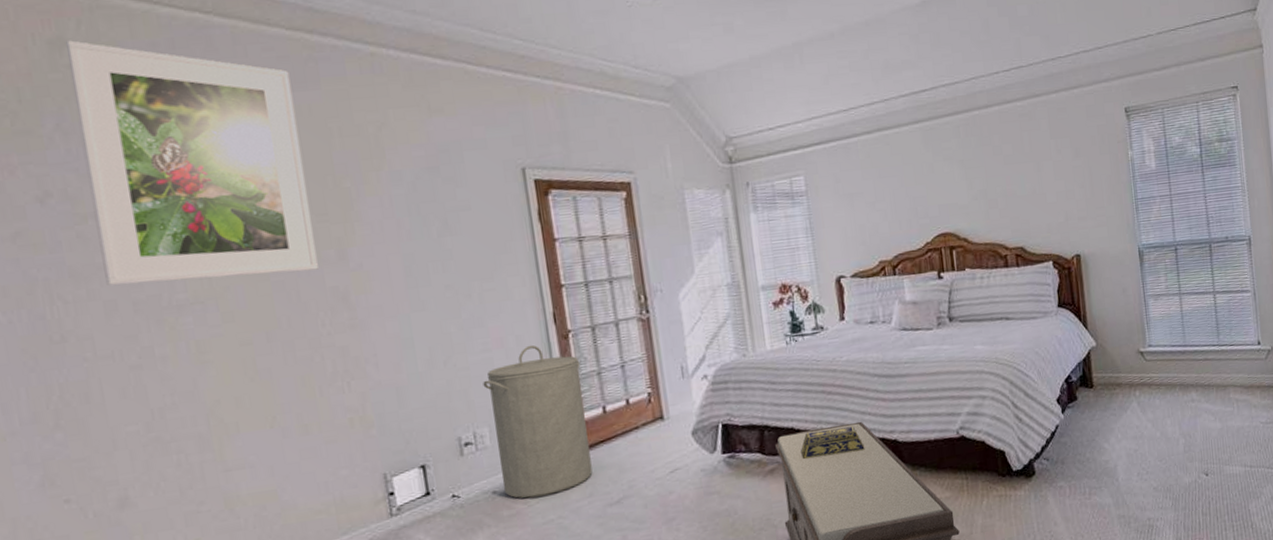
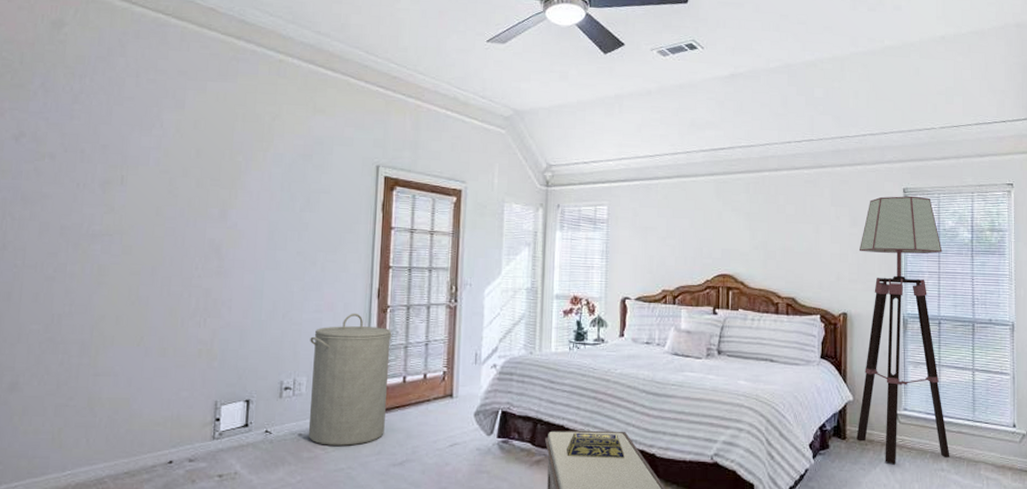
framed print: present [66,40,318,286] -> none [46,23,216,223]
floor lamp: none [1085,114,1199,404] -> present [856,195,950,464]

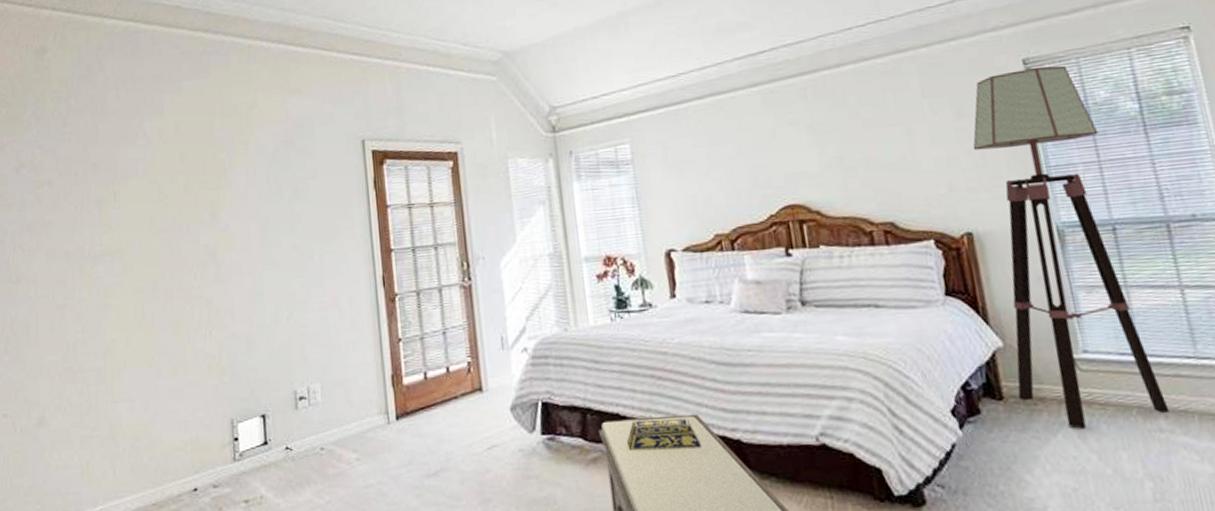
laundry hamper: present [308,313,392,446] -> none [318,306,412,459]

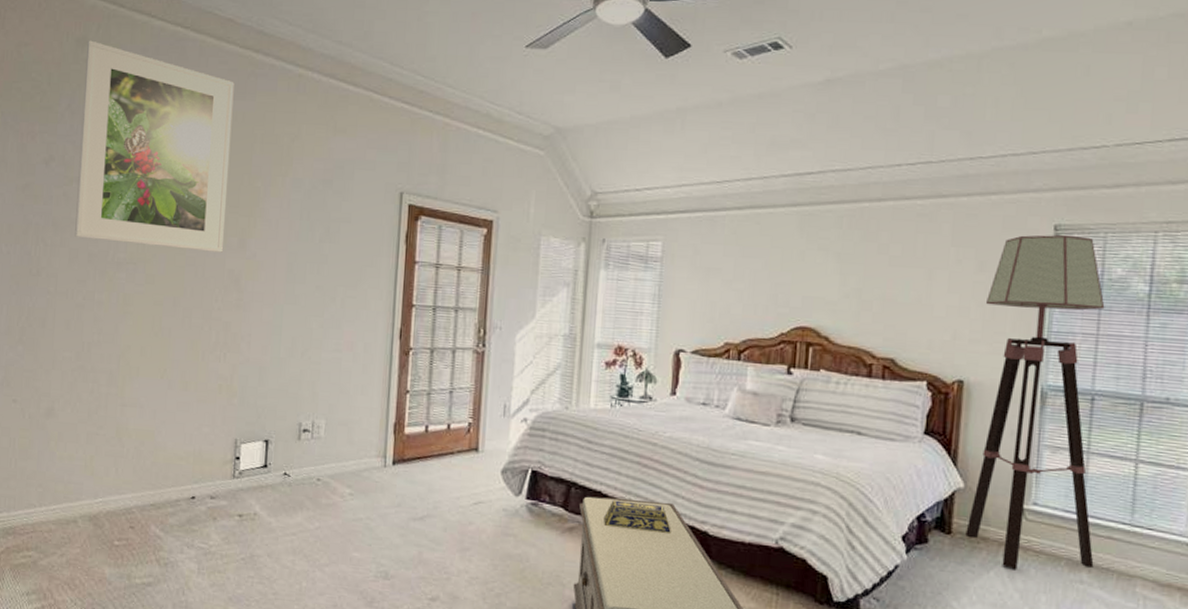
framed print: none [46,48,196,239] -> present [75,40,235,253]

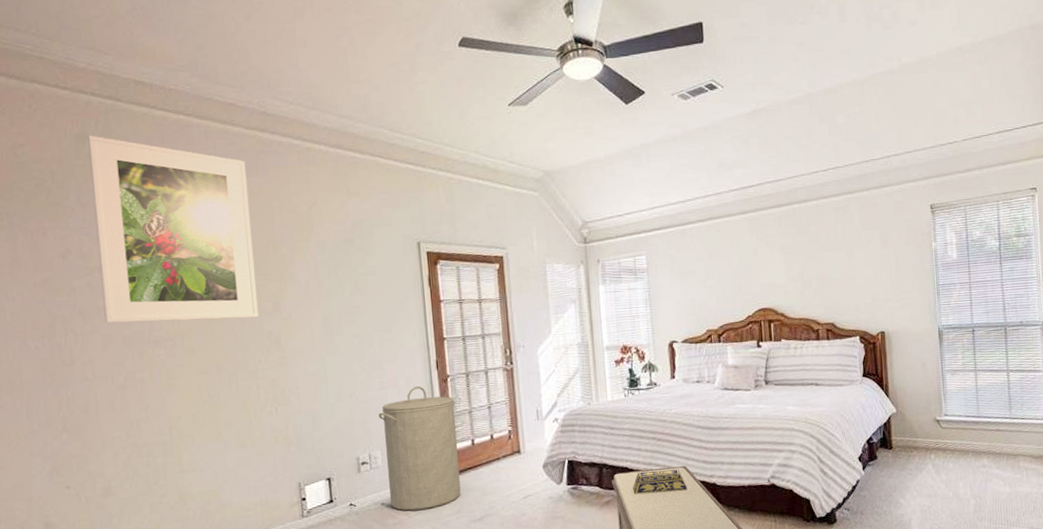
laundry hamper: none [326,354,414,495] -> present [378,385,461,511]
floor lamp: present [965,234,1105,569] -> none [891,211,991,466]

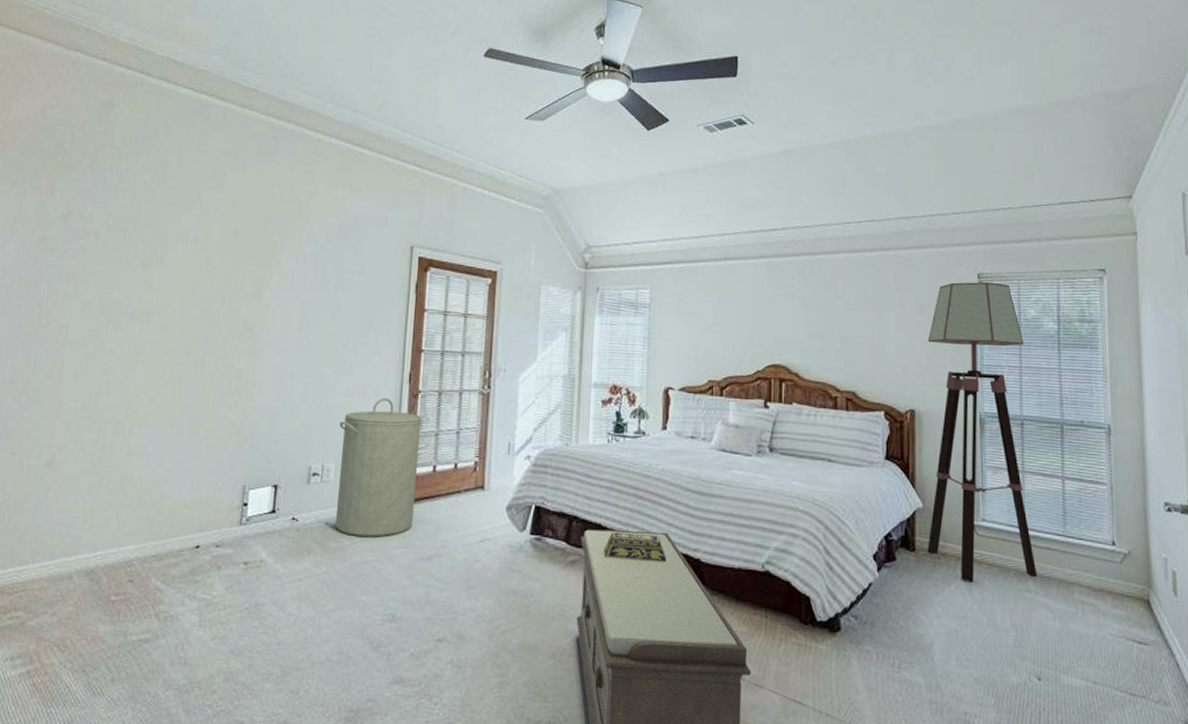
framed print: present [88,135,259,324] -> none [89,105,256,303]
floor lamp: none [891,211,991,466] -> present [927,281,1037,581]

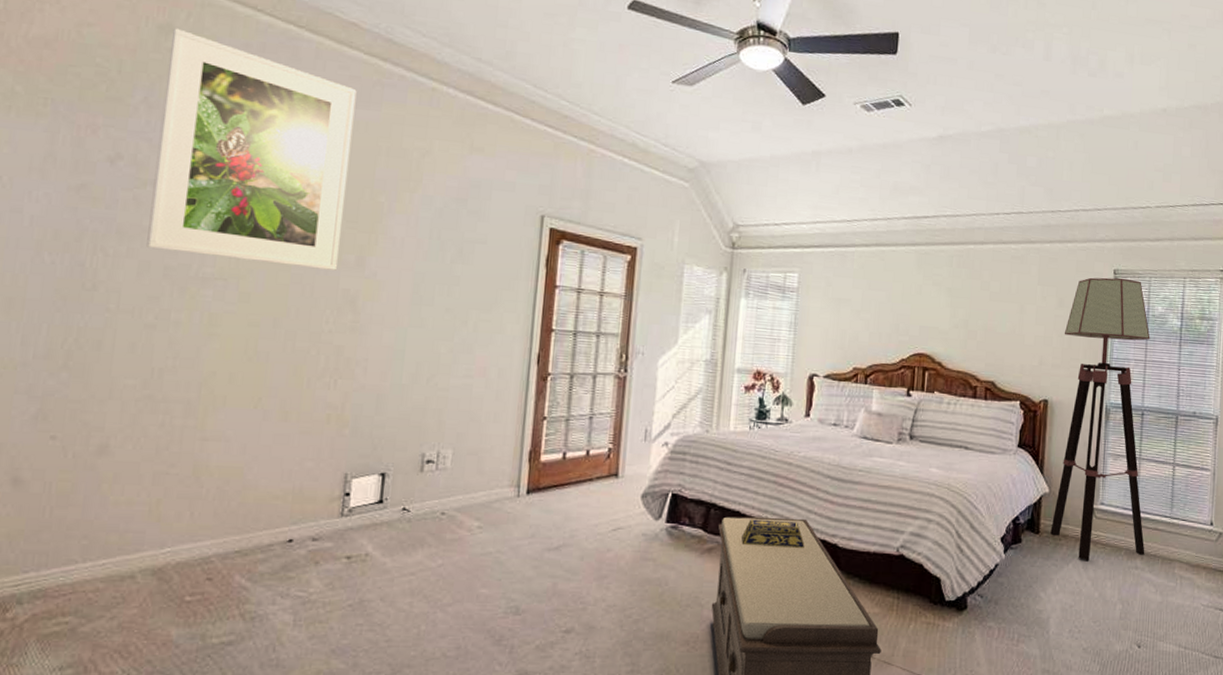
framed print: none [89,105,256,303] -> present [146,28,357,271]
laundry hamper: present [334,397,423,537] -> none [452,379,552,527]

